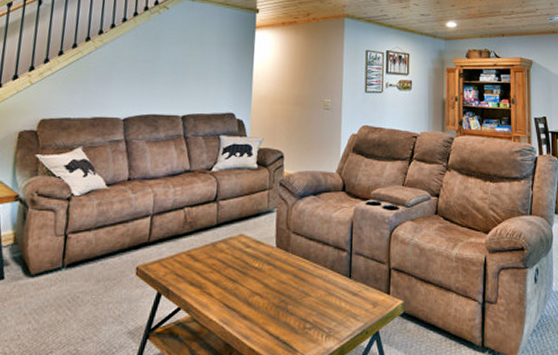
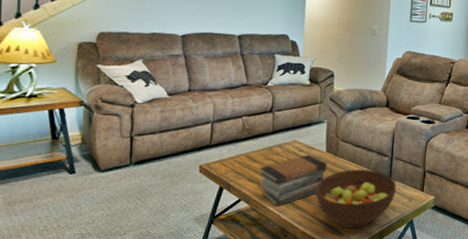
book stack: none [202,250,278,316] -> present [260,154,328,207]
fruit bowl: none [265,268,358,344] -> present [316,169,397,229]

